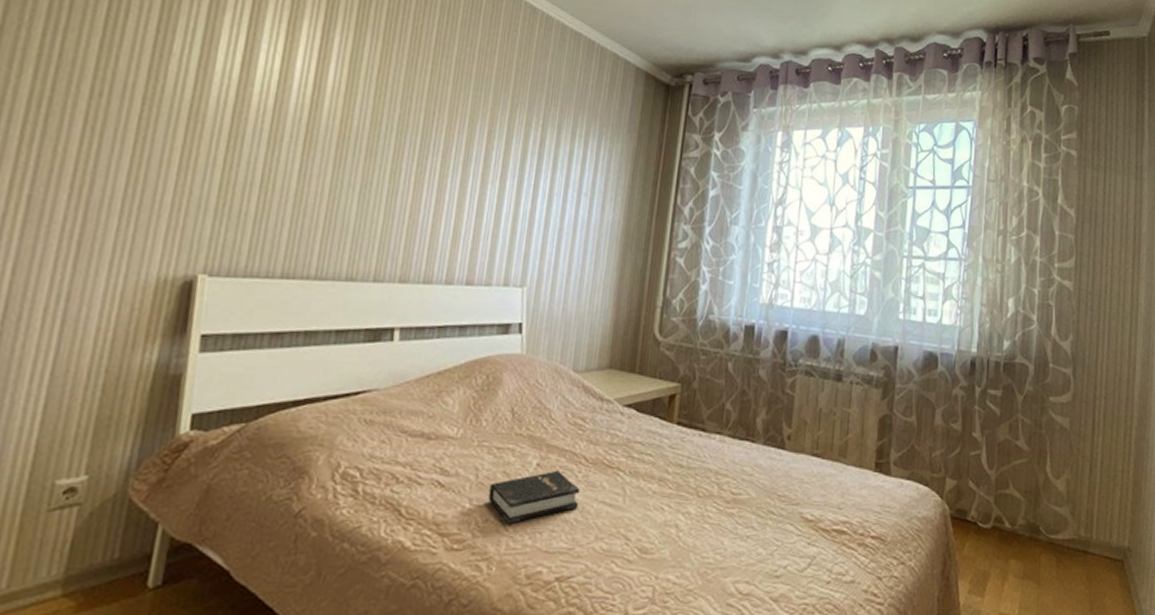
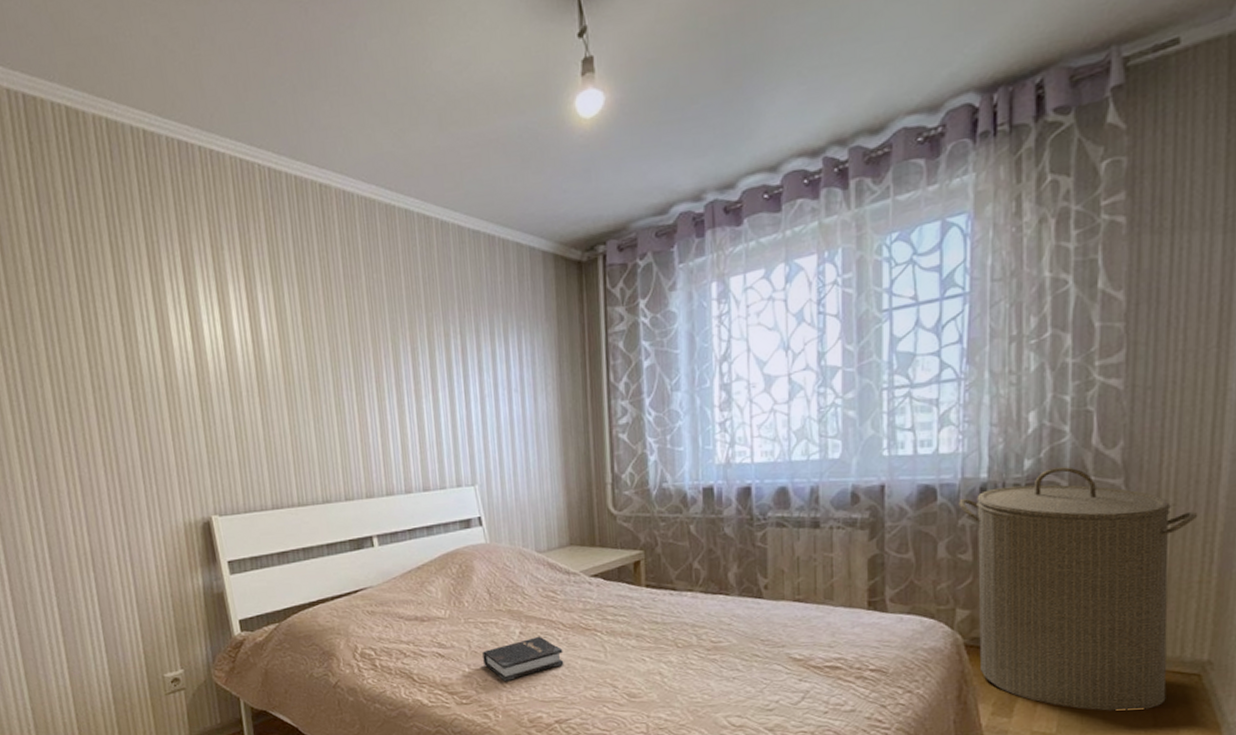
laundry hamper: none [954,351,1121,594] -> present [958,467,1198,711]

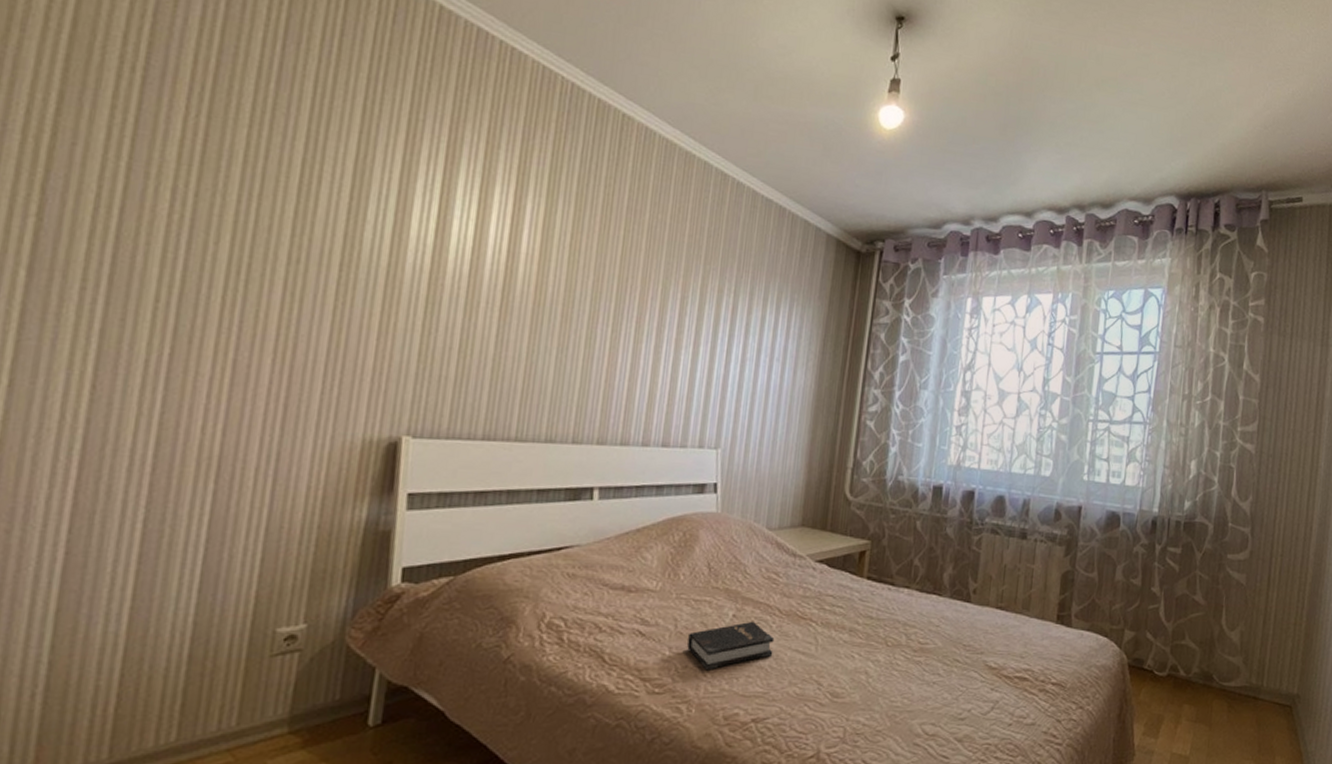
laundry hamper: present [958,467,1198,711] -> none [1135,511,1296,736]

